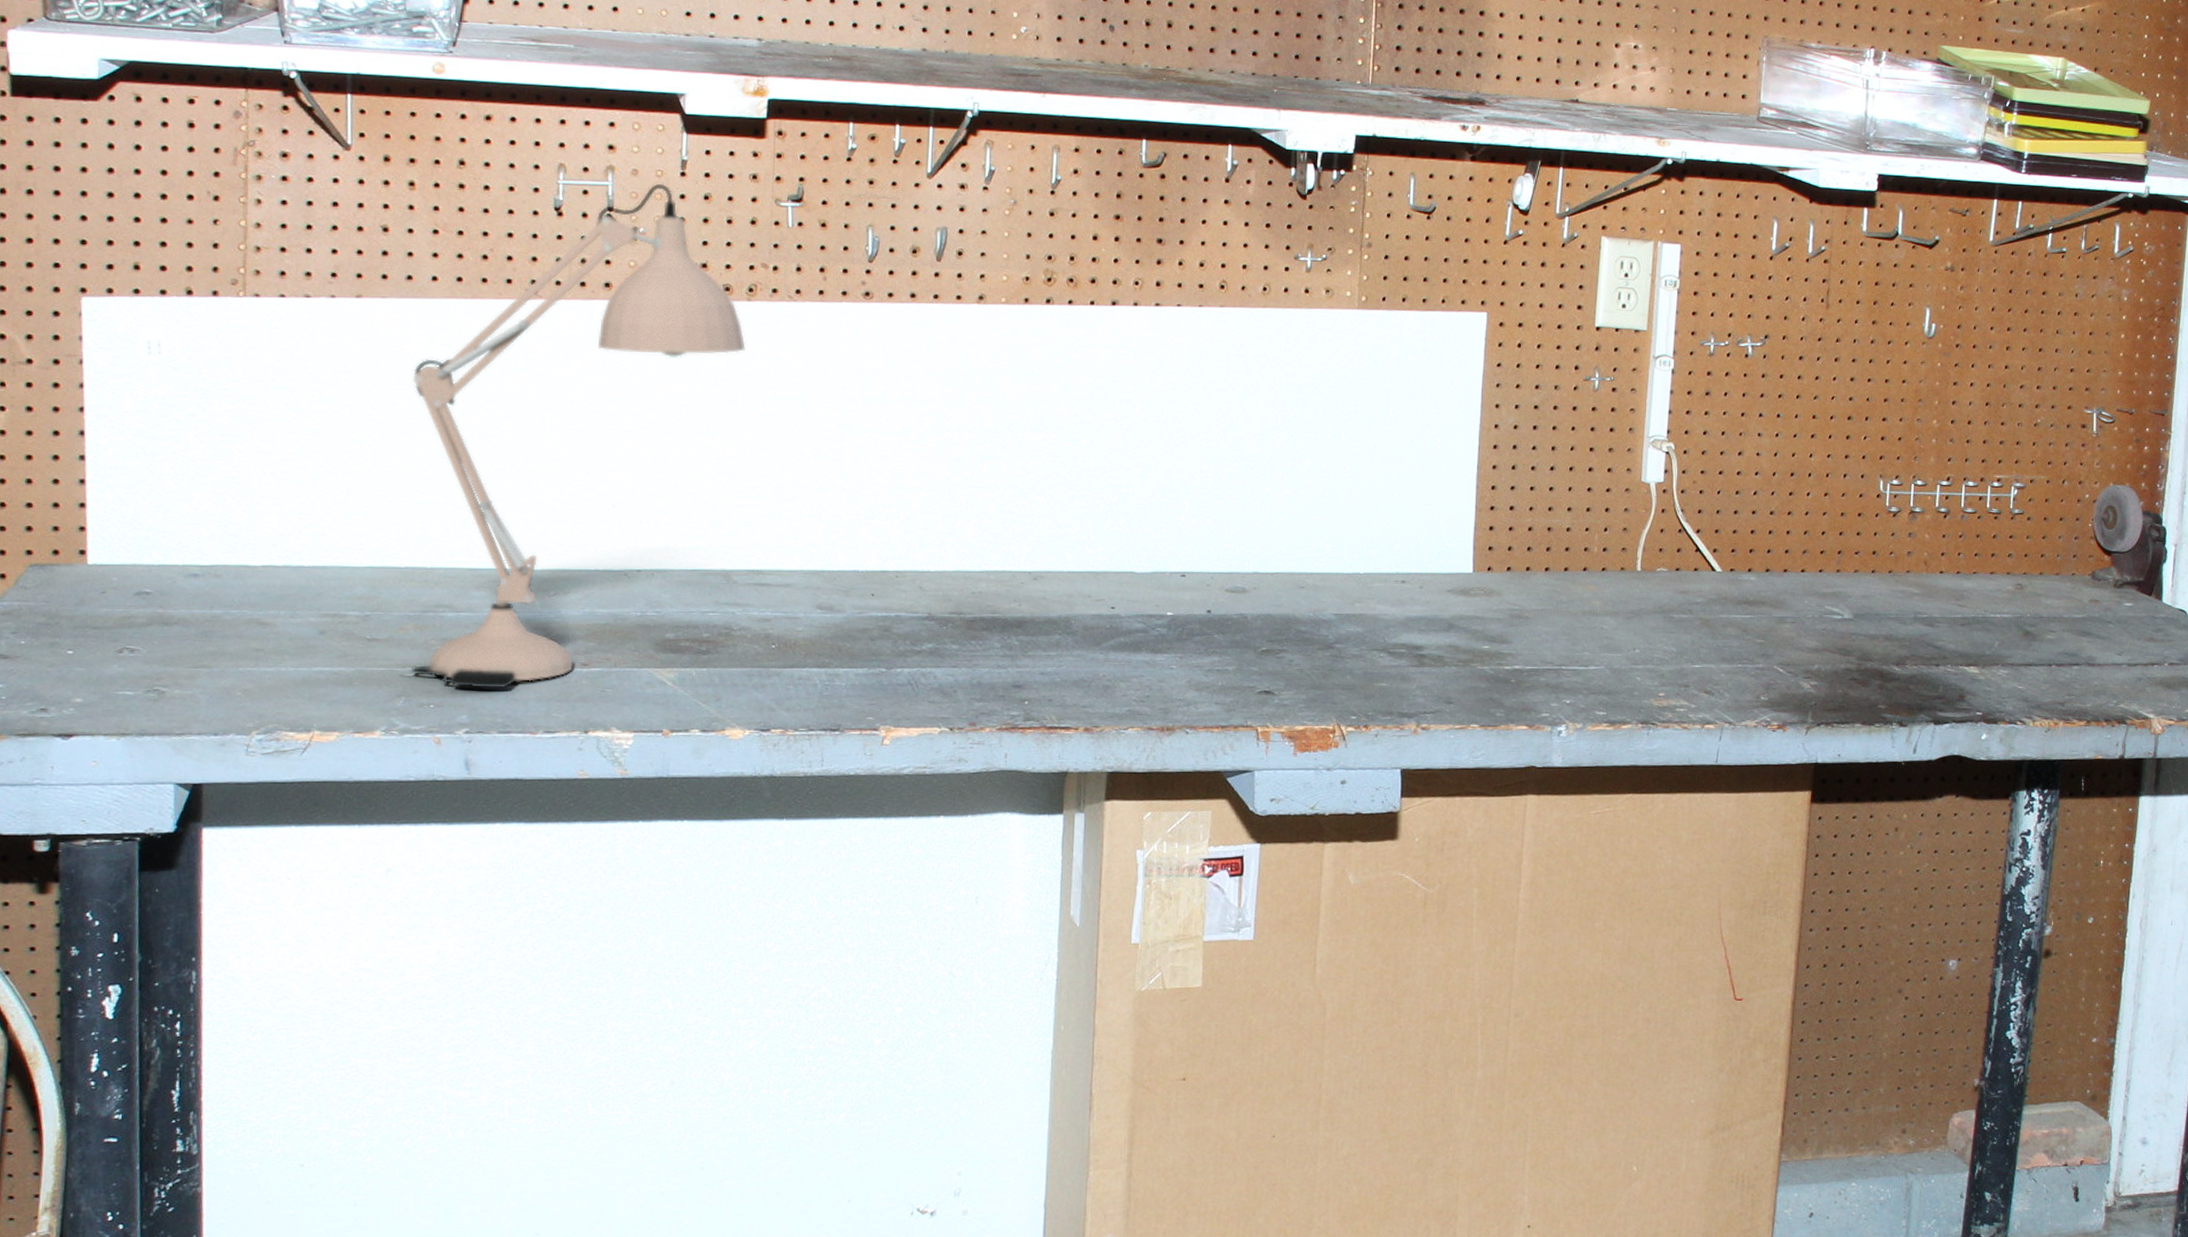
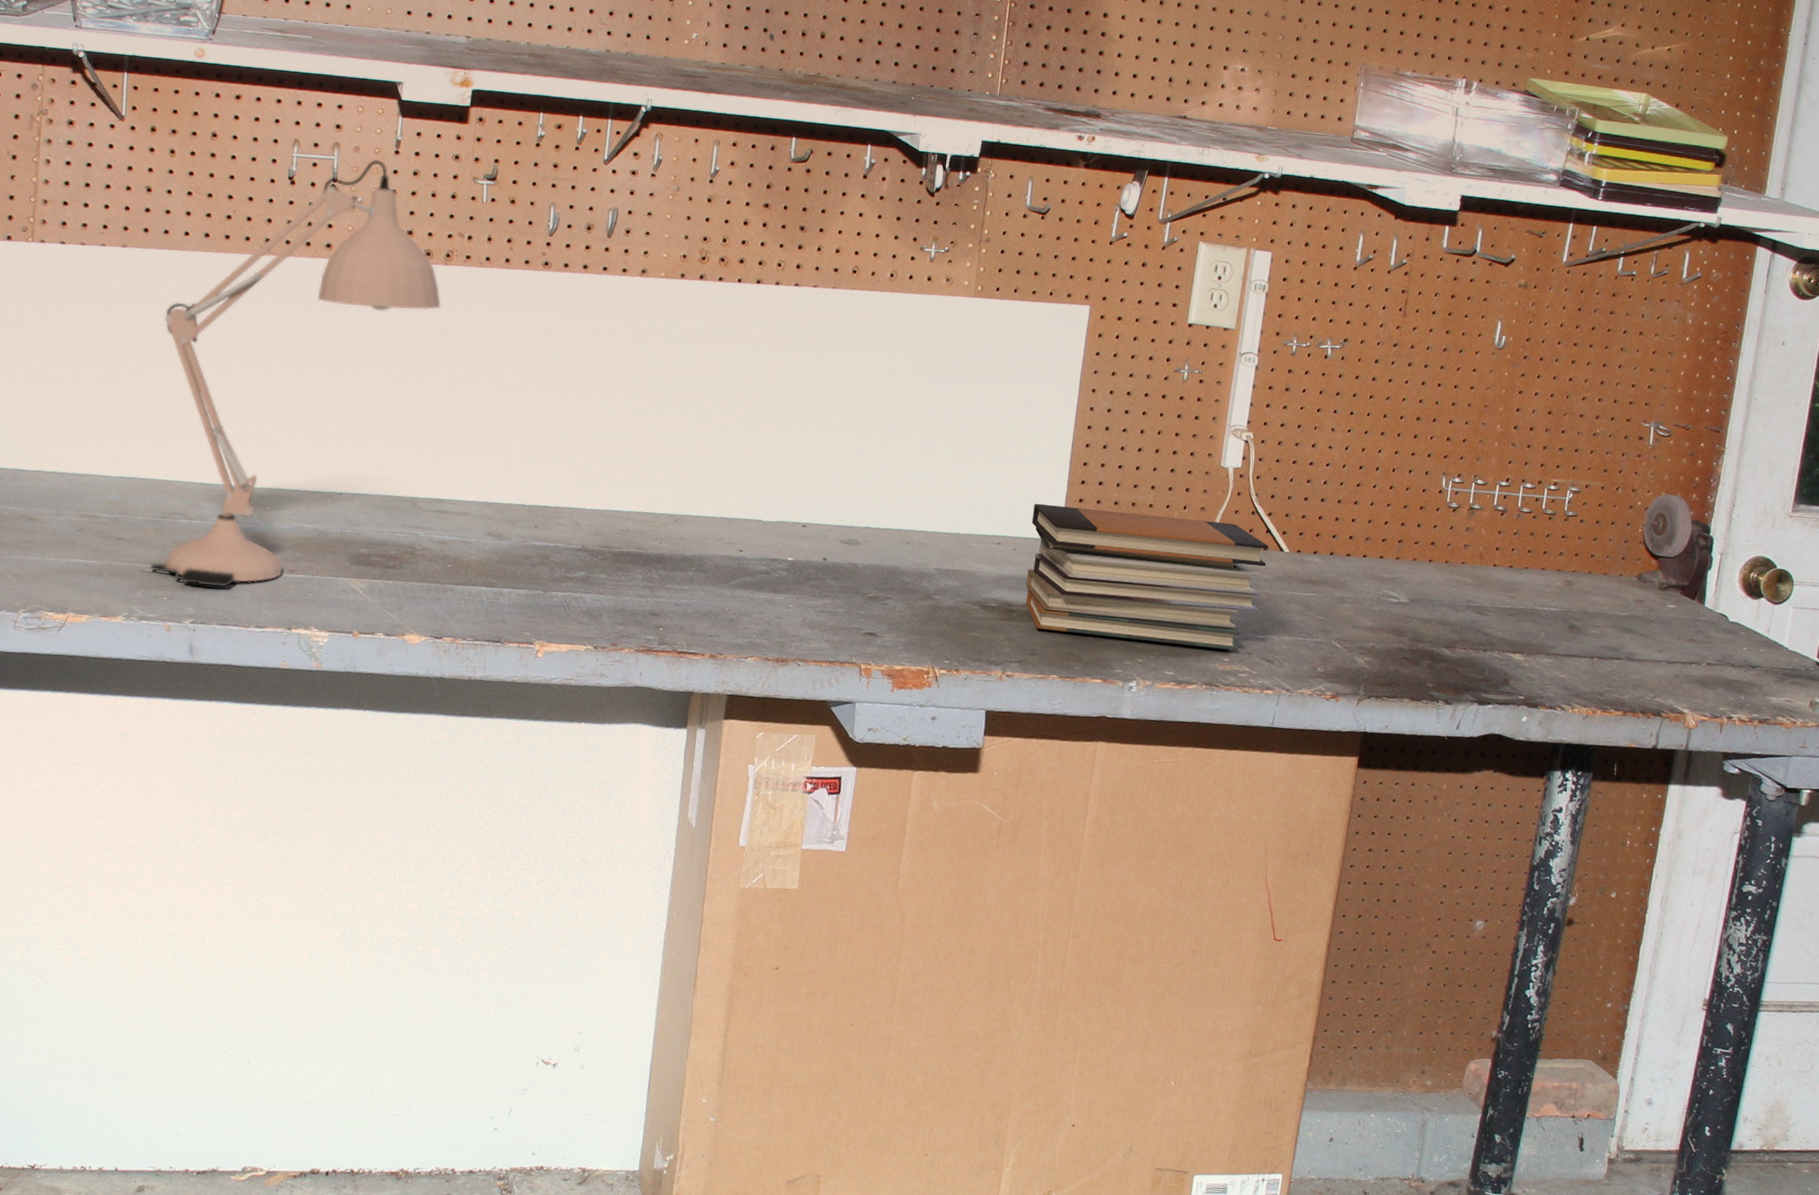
book stack: none [1436,534,1700,683] -> present [1025,503,1269,651]

